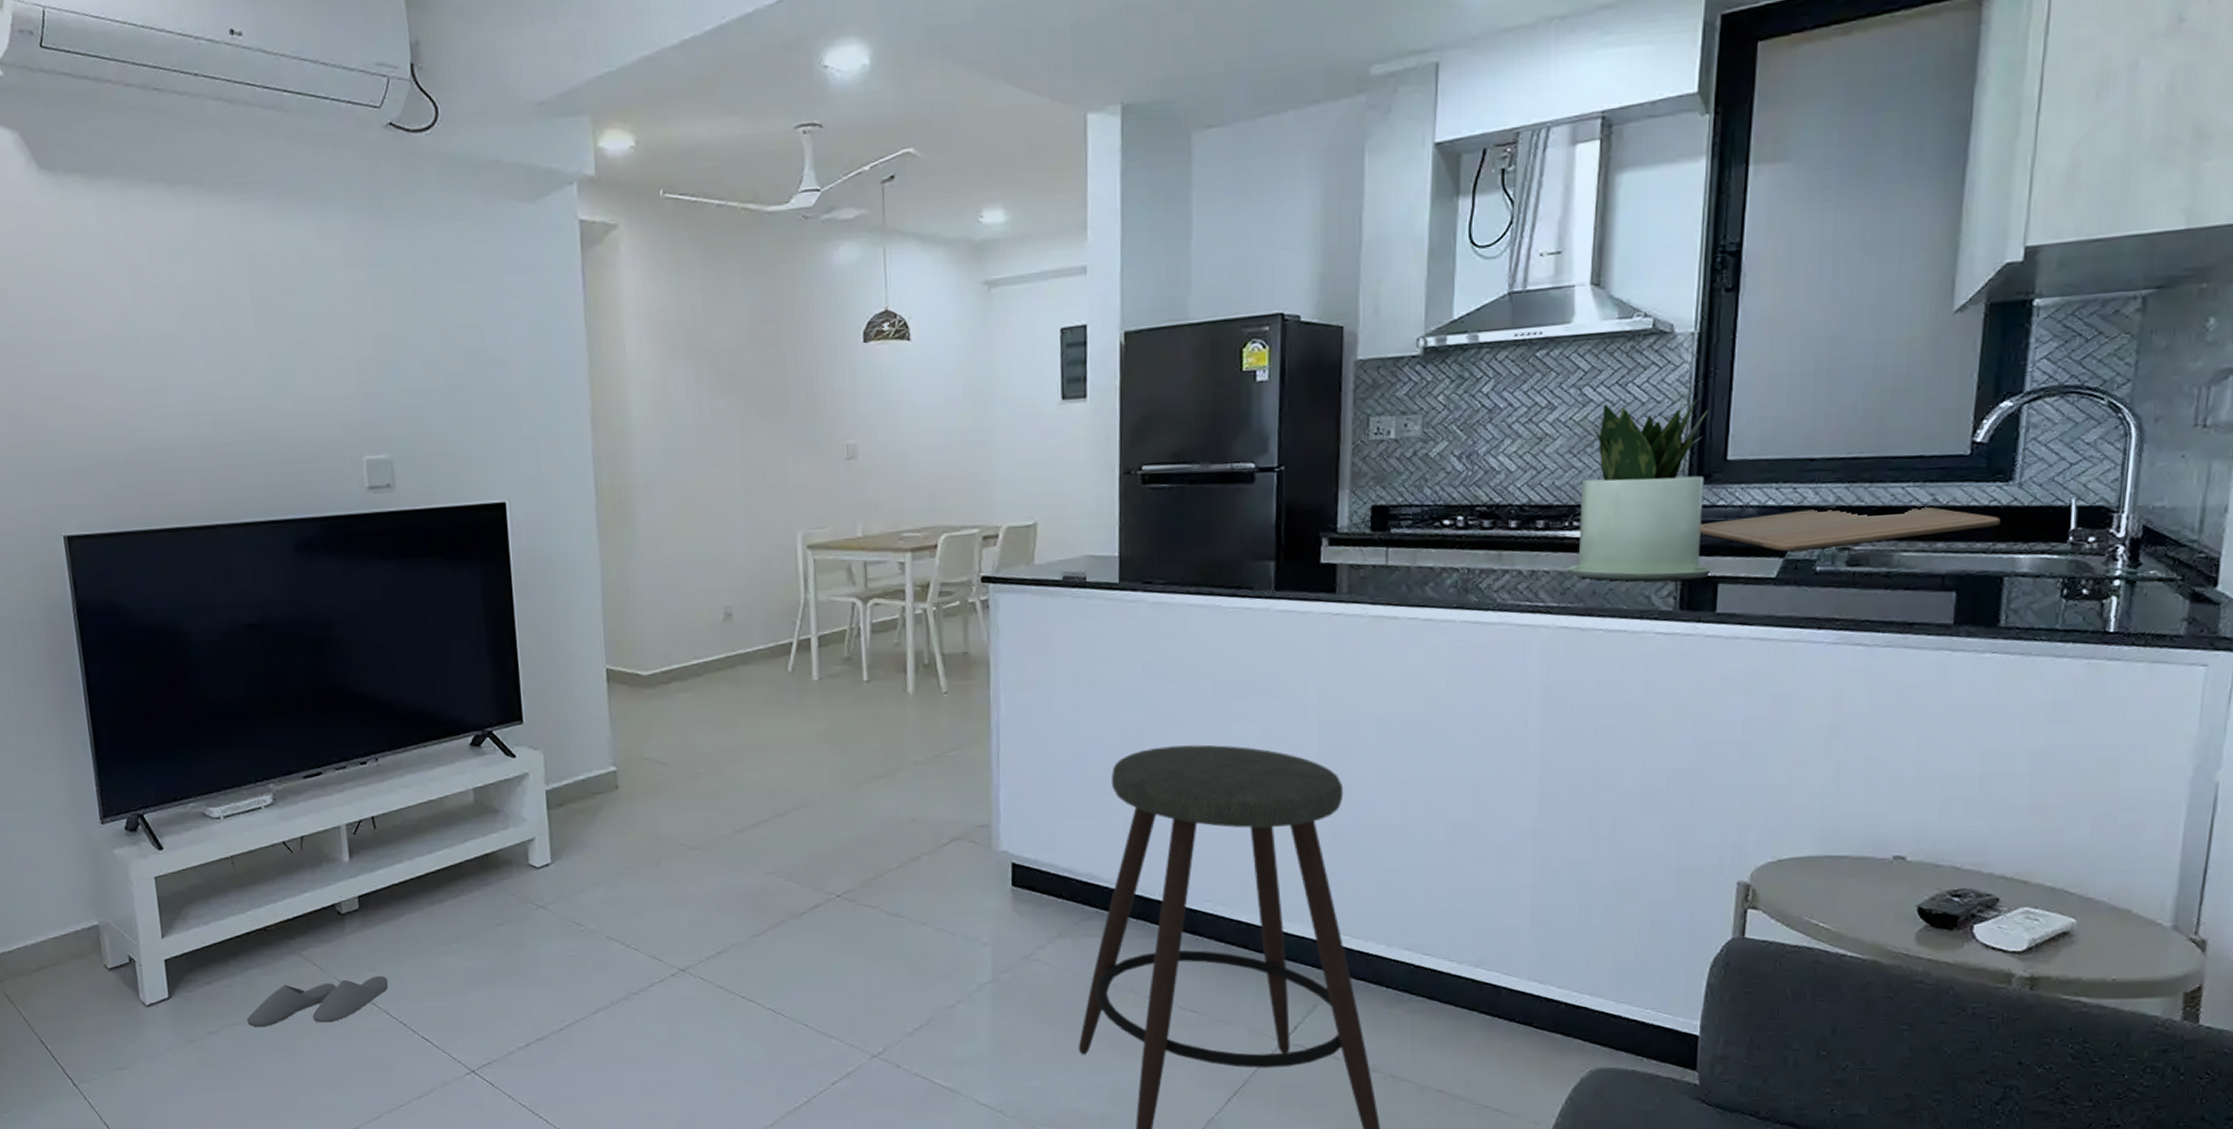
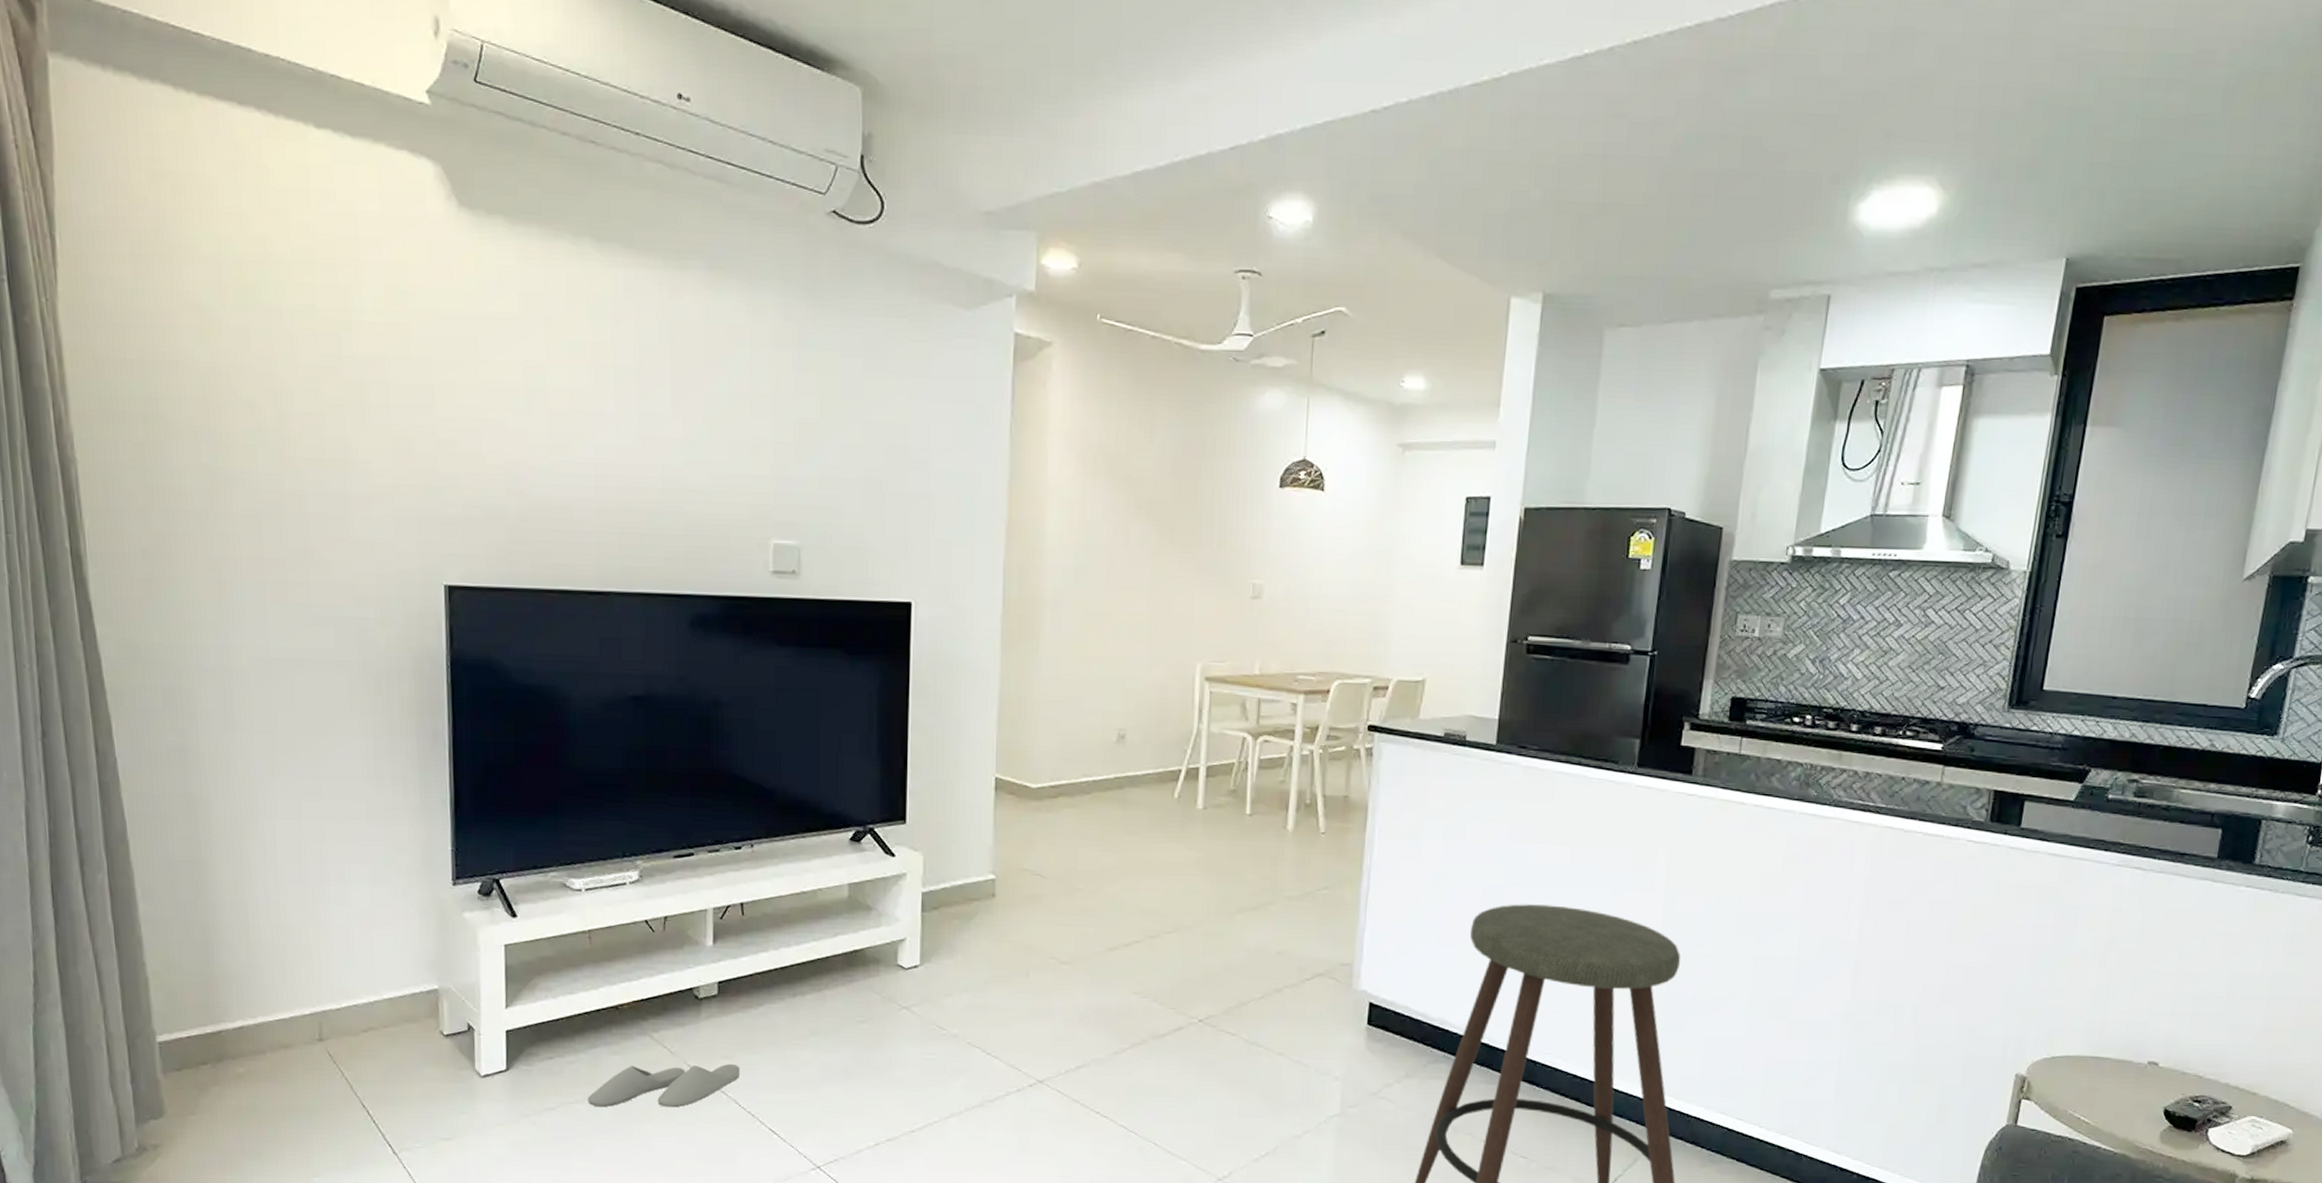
planter: present [1565,399,1714,582] -> none [1895,627,2031,795]
chopping board: present [1699,505,2001,552] -> none [2013,742,2264,779]

